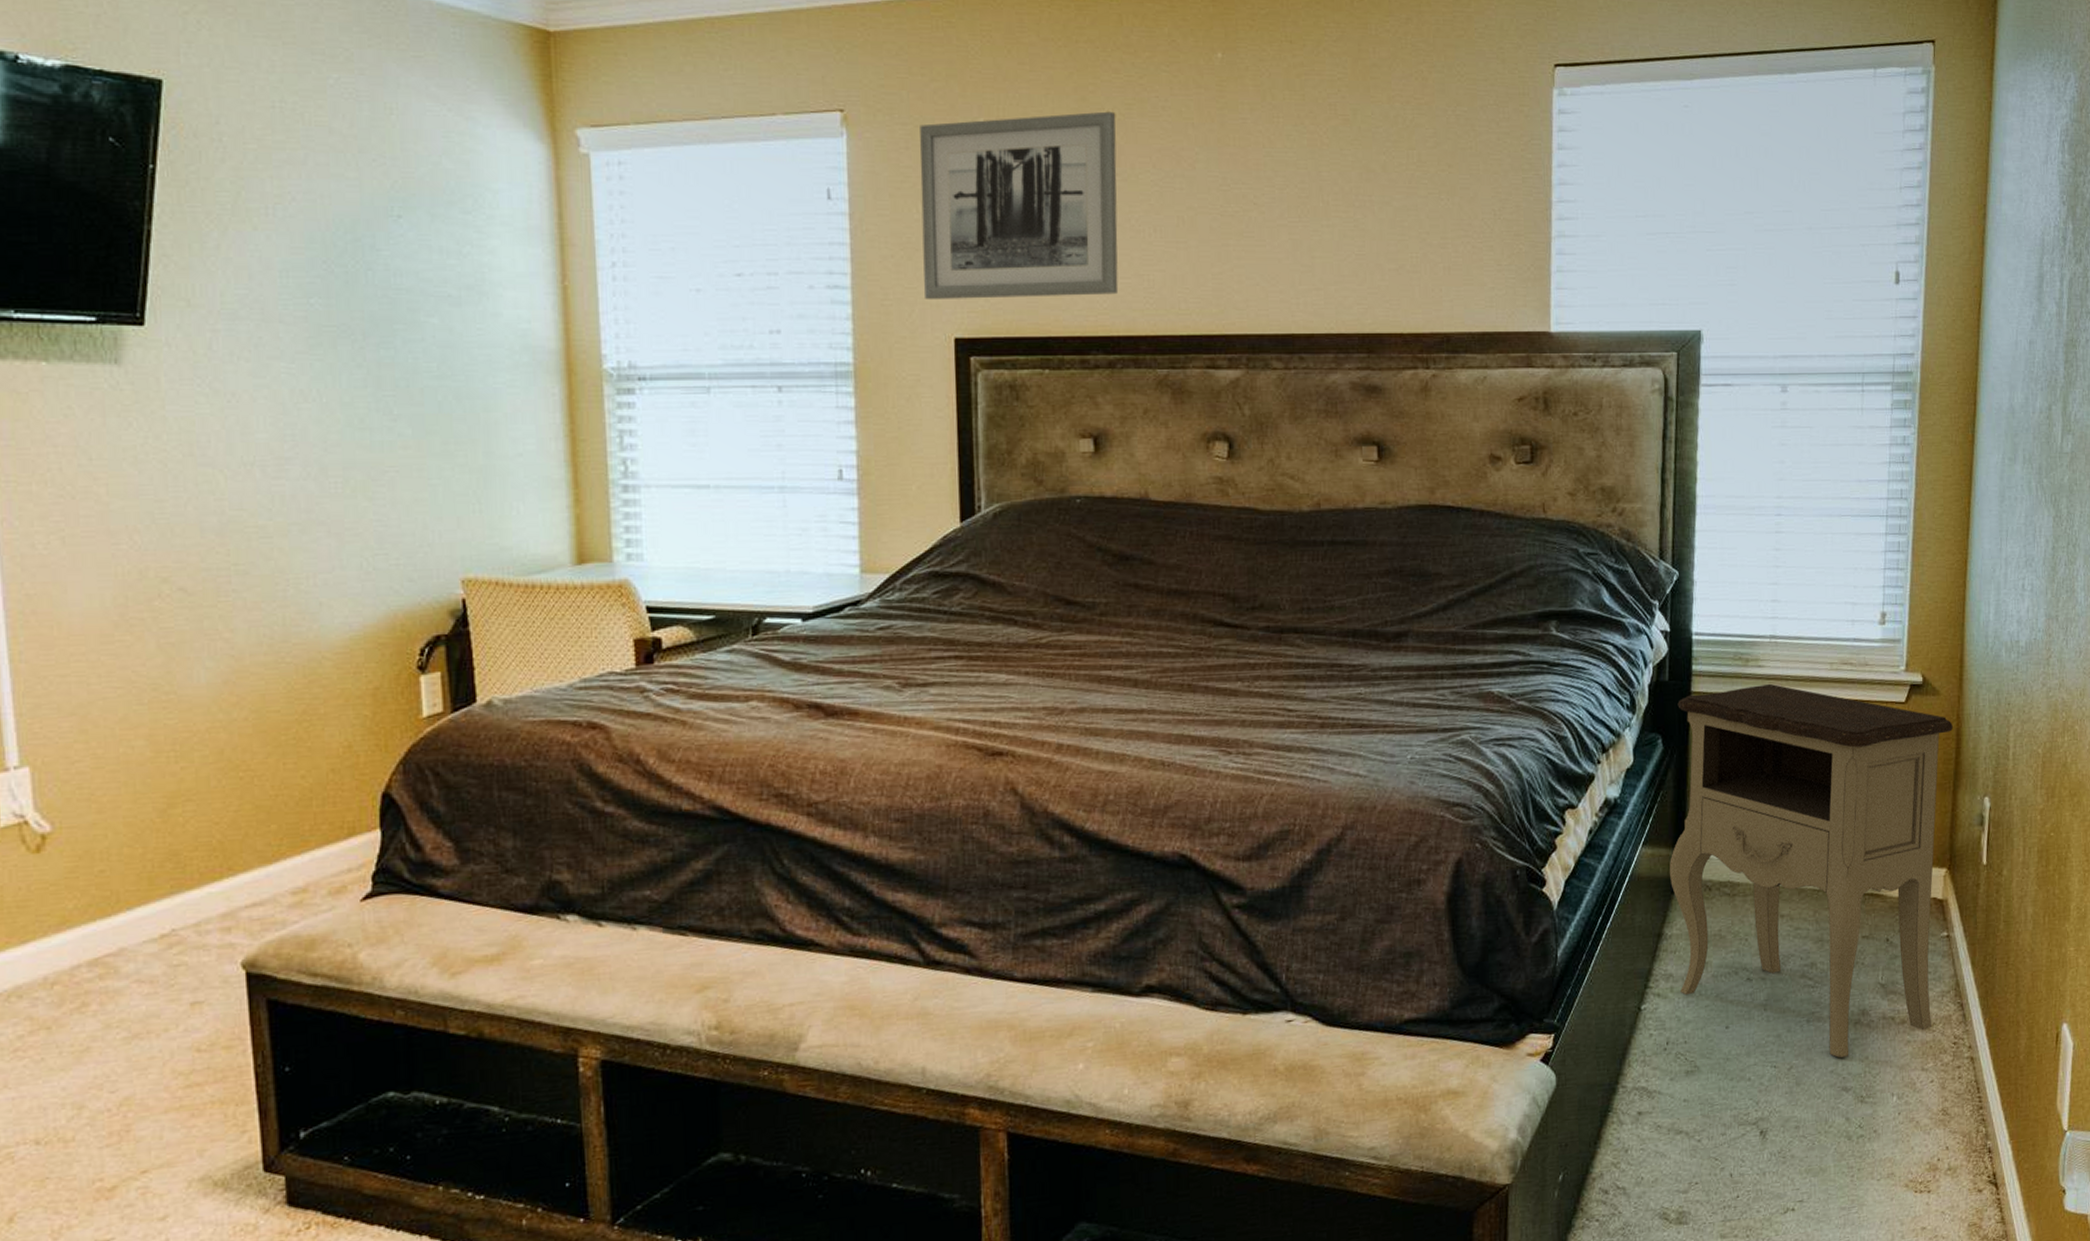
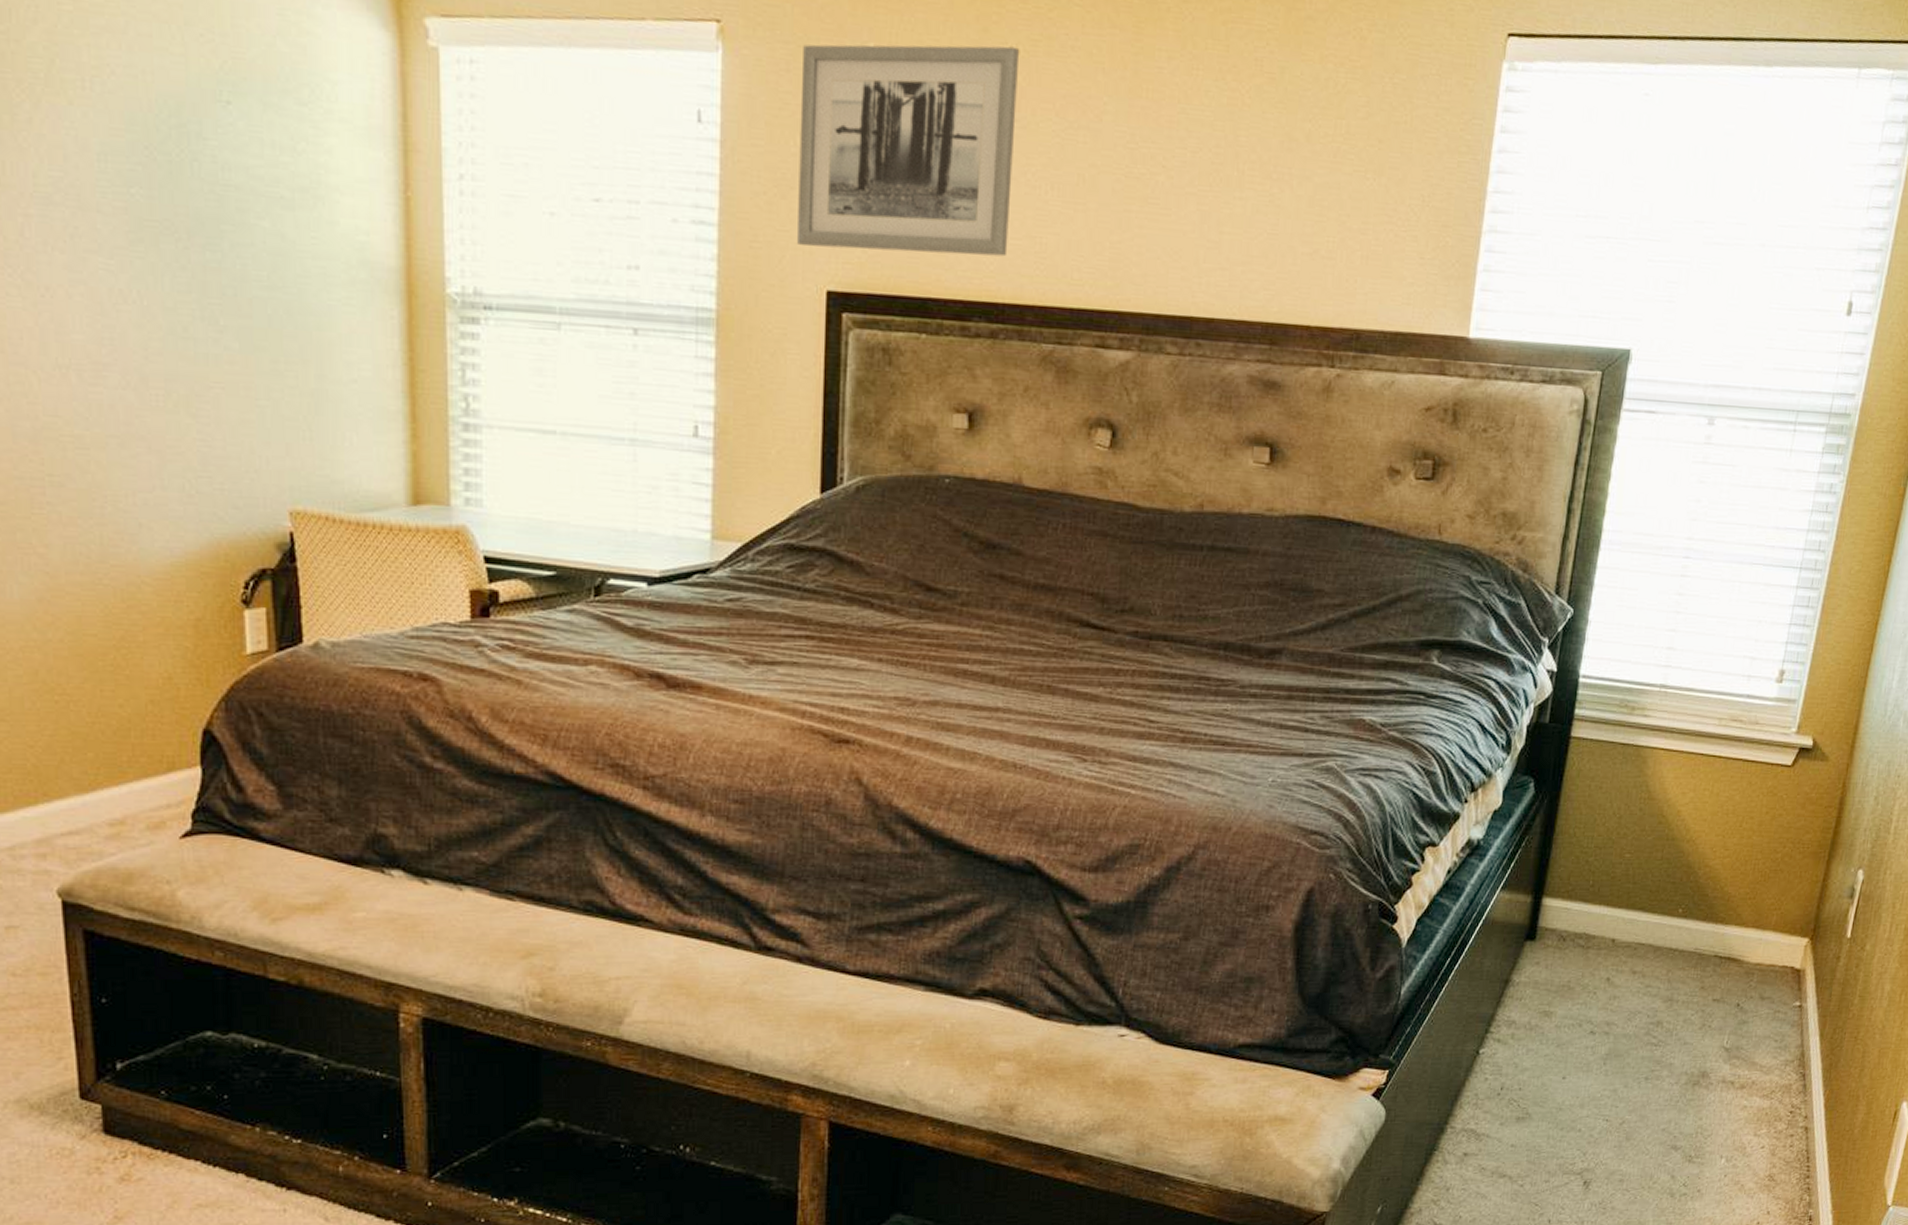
nightstand: present [1669,683,1953,1058] -> none [1520,734,1837,1118]

